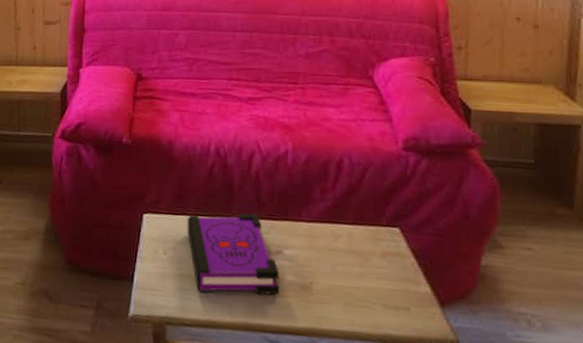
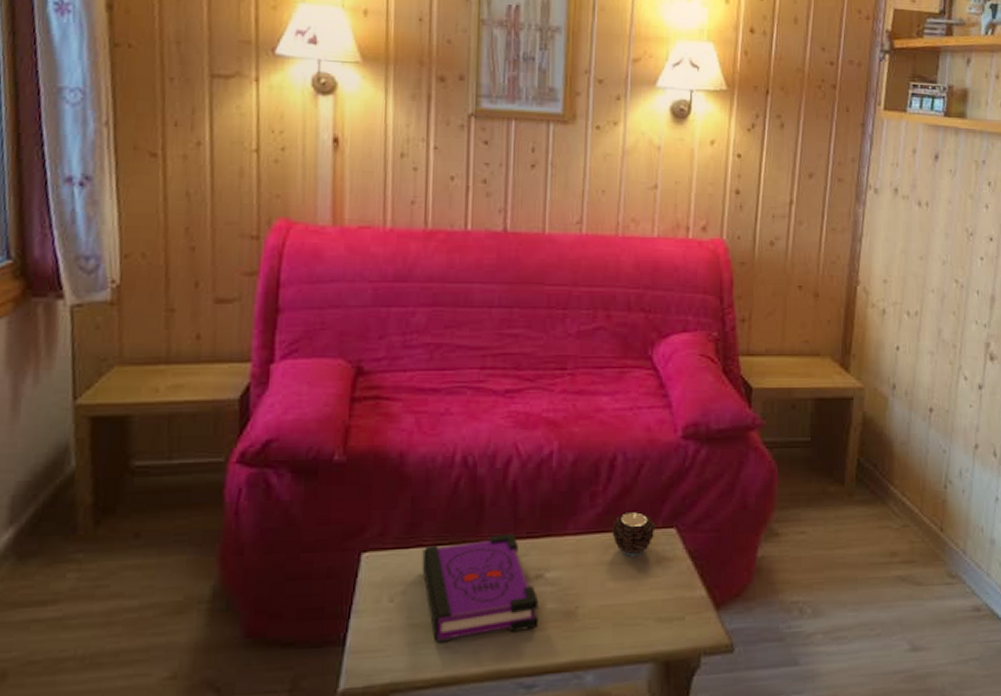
candle: none [339,209,380,248] -> present [610,512,656,557]

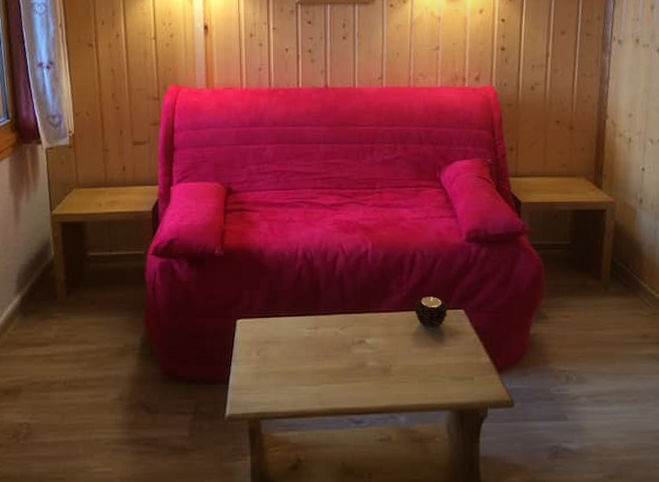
board game: present [421,533,539,644] -> none [278,309,363,387]

